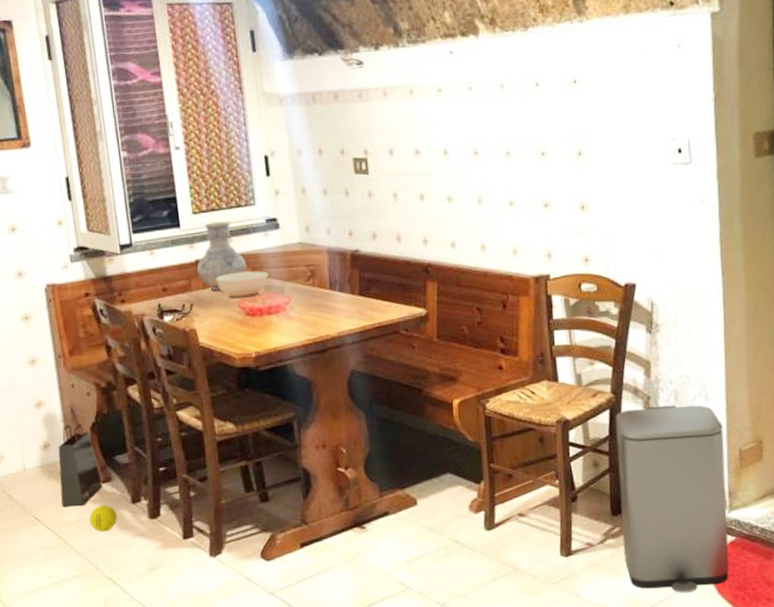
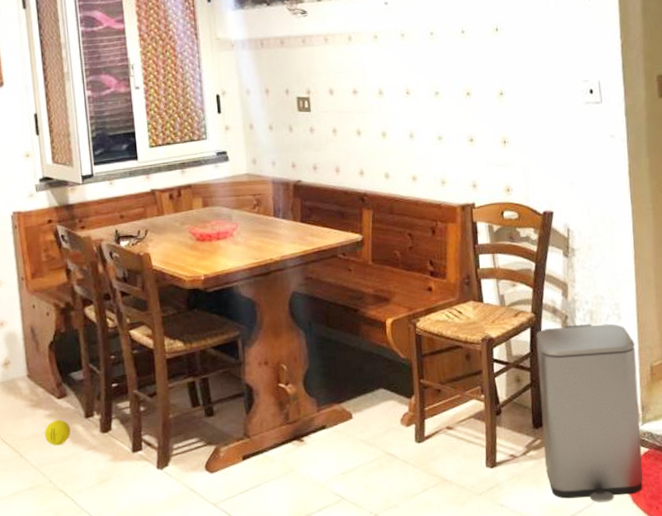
shopping bag: present [58,424,103,508] -> none [17,342,58,422]
vase: present [196,221,248,291] -> none [152,154,199,218]
bowl: present [215,271,269,298] -> none [169,199,219,225]

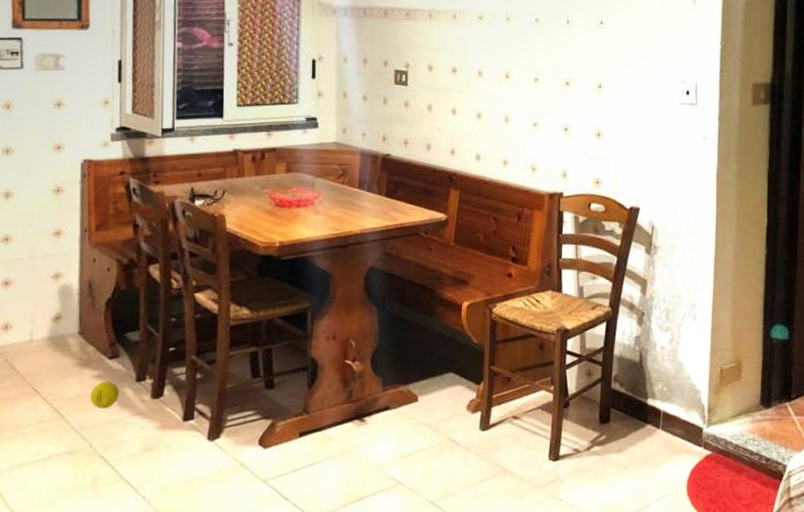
pedal bin: present [536,323,643,502] -> none [607,322,707,503]

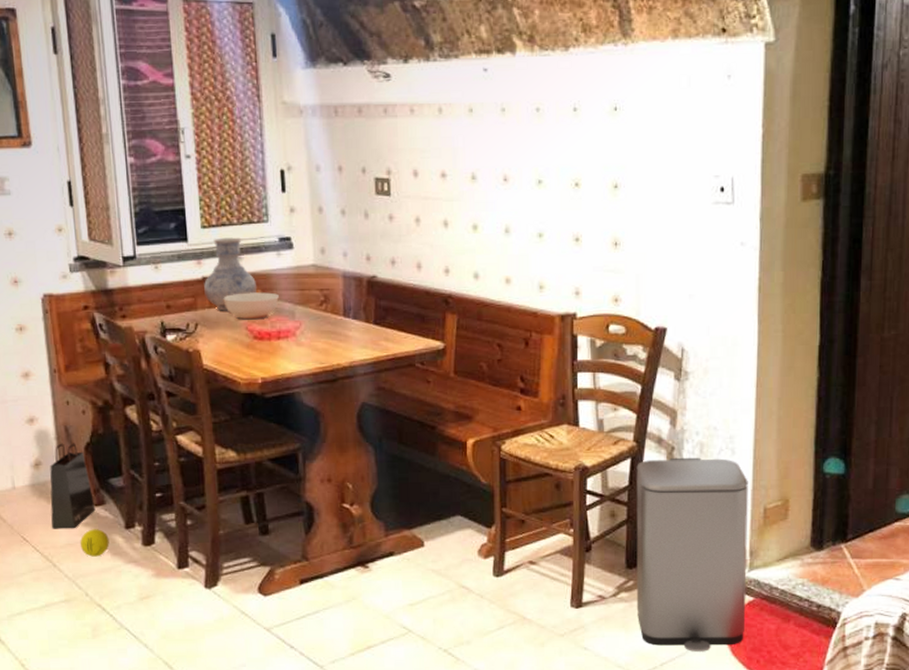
shopping bag: none [63,298,110,381] -> present [50,443,96,529]
vase: none [233,115,283,181] -> present [203,237,258,311]
bowl: none [250,165,303,189] -> present [223,292,280,320]
pedal bin: none [607,322,707,503] -> present [636,457,748,652]

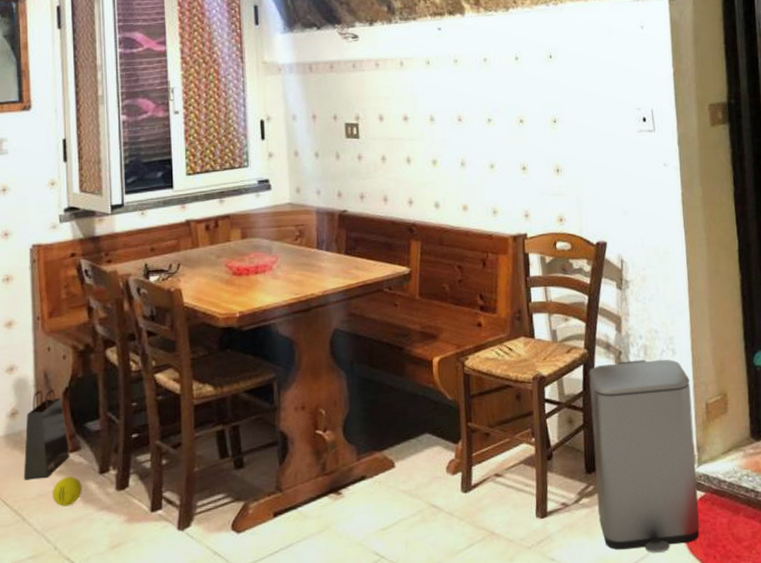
vase: present [203,237,258,311] -> none [186,182,237,251]
bowl: present [223,292,280,320] -> none [205,230,258,258]

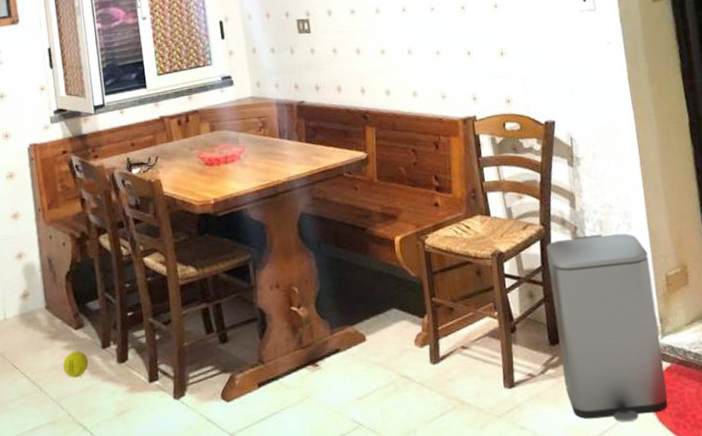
shopping bag: present [23,389,70,481] -> none [36,273,76,355]

